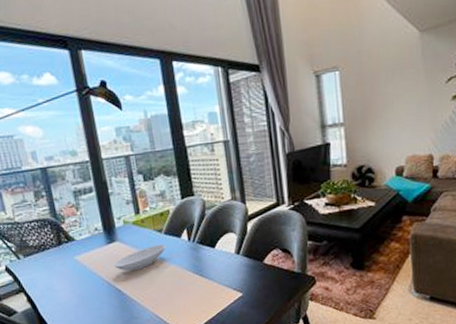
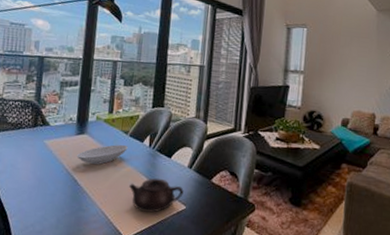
teapot: none [177,270,237,307] -> present [129,178,184,213]

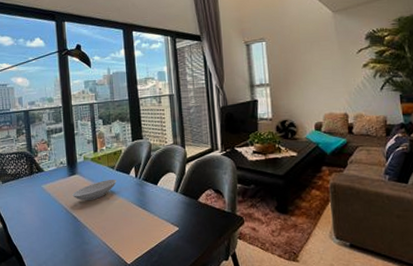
teapot: present [129,178,184,213] -> none [124,205,174,238]

